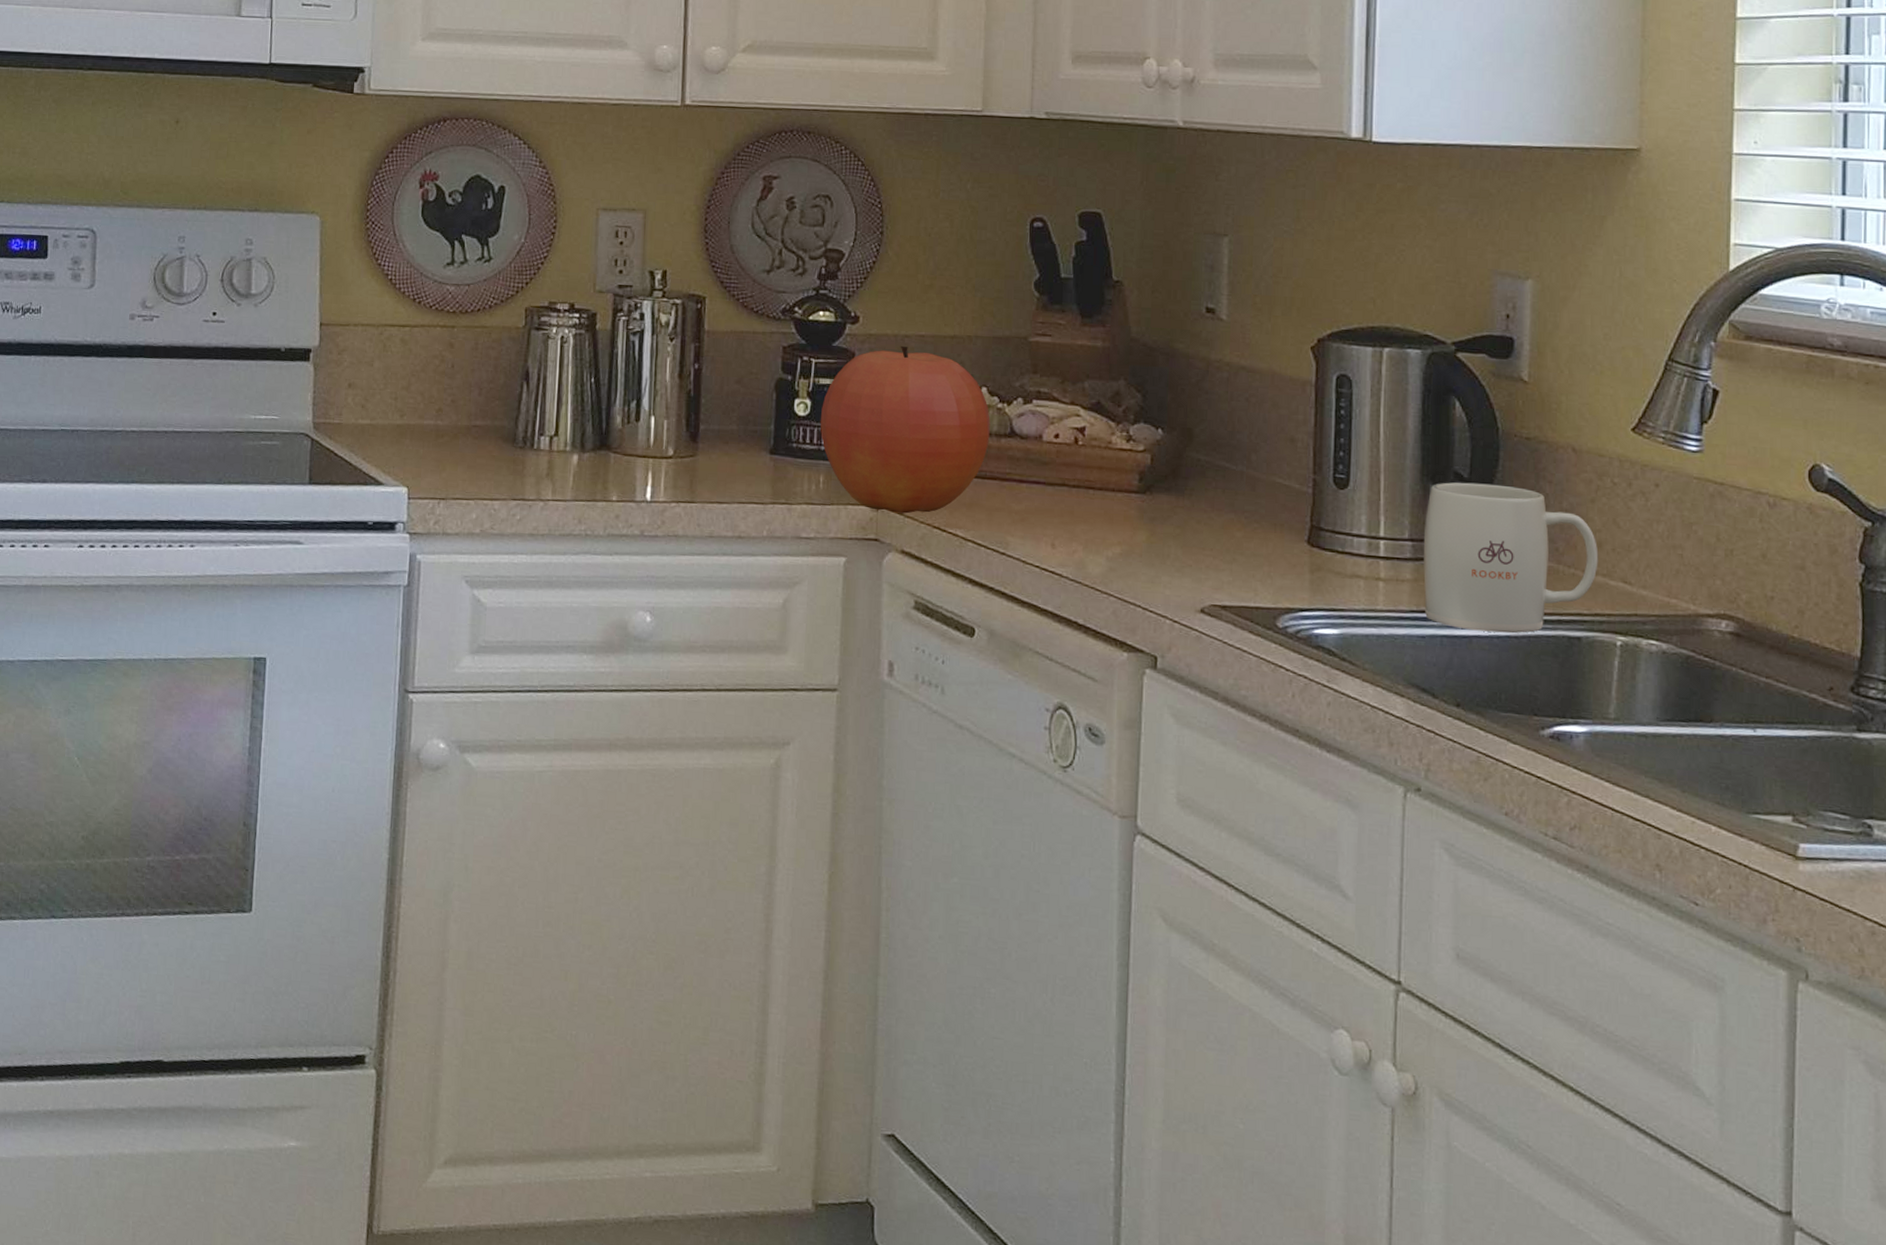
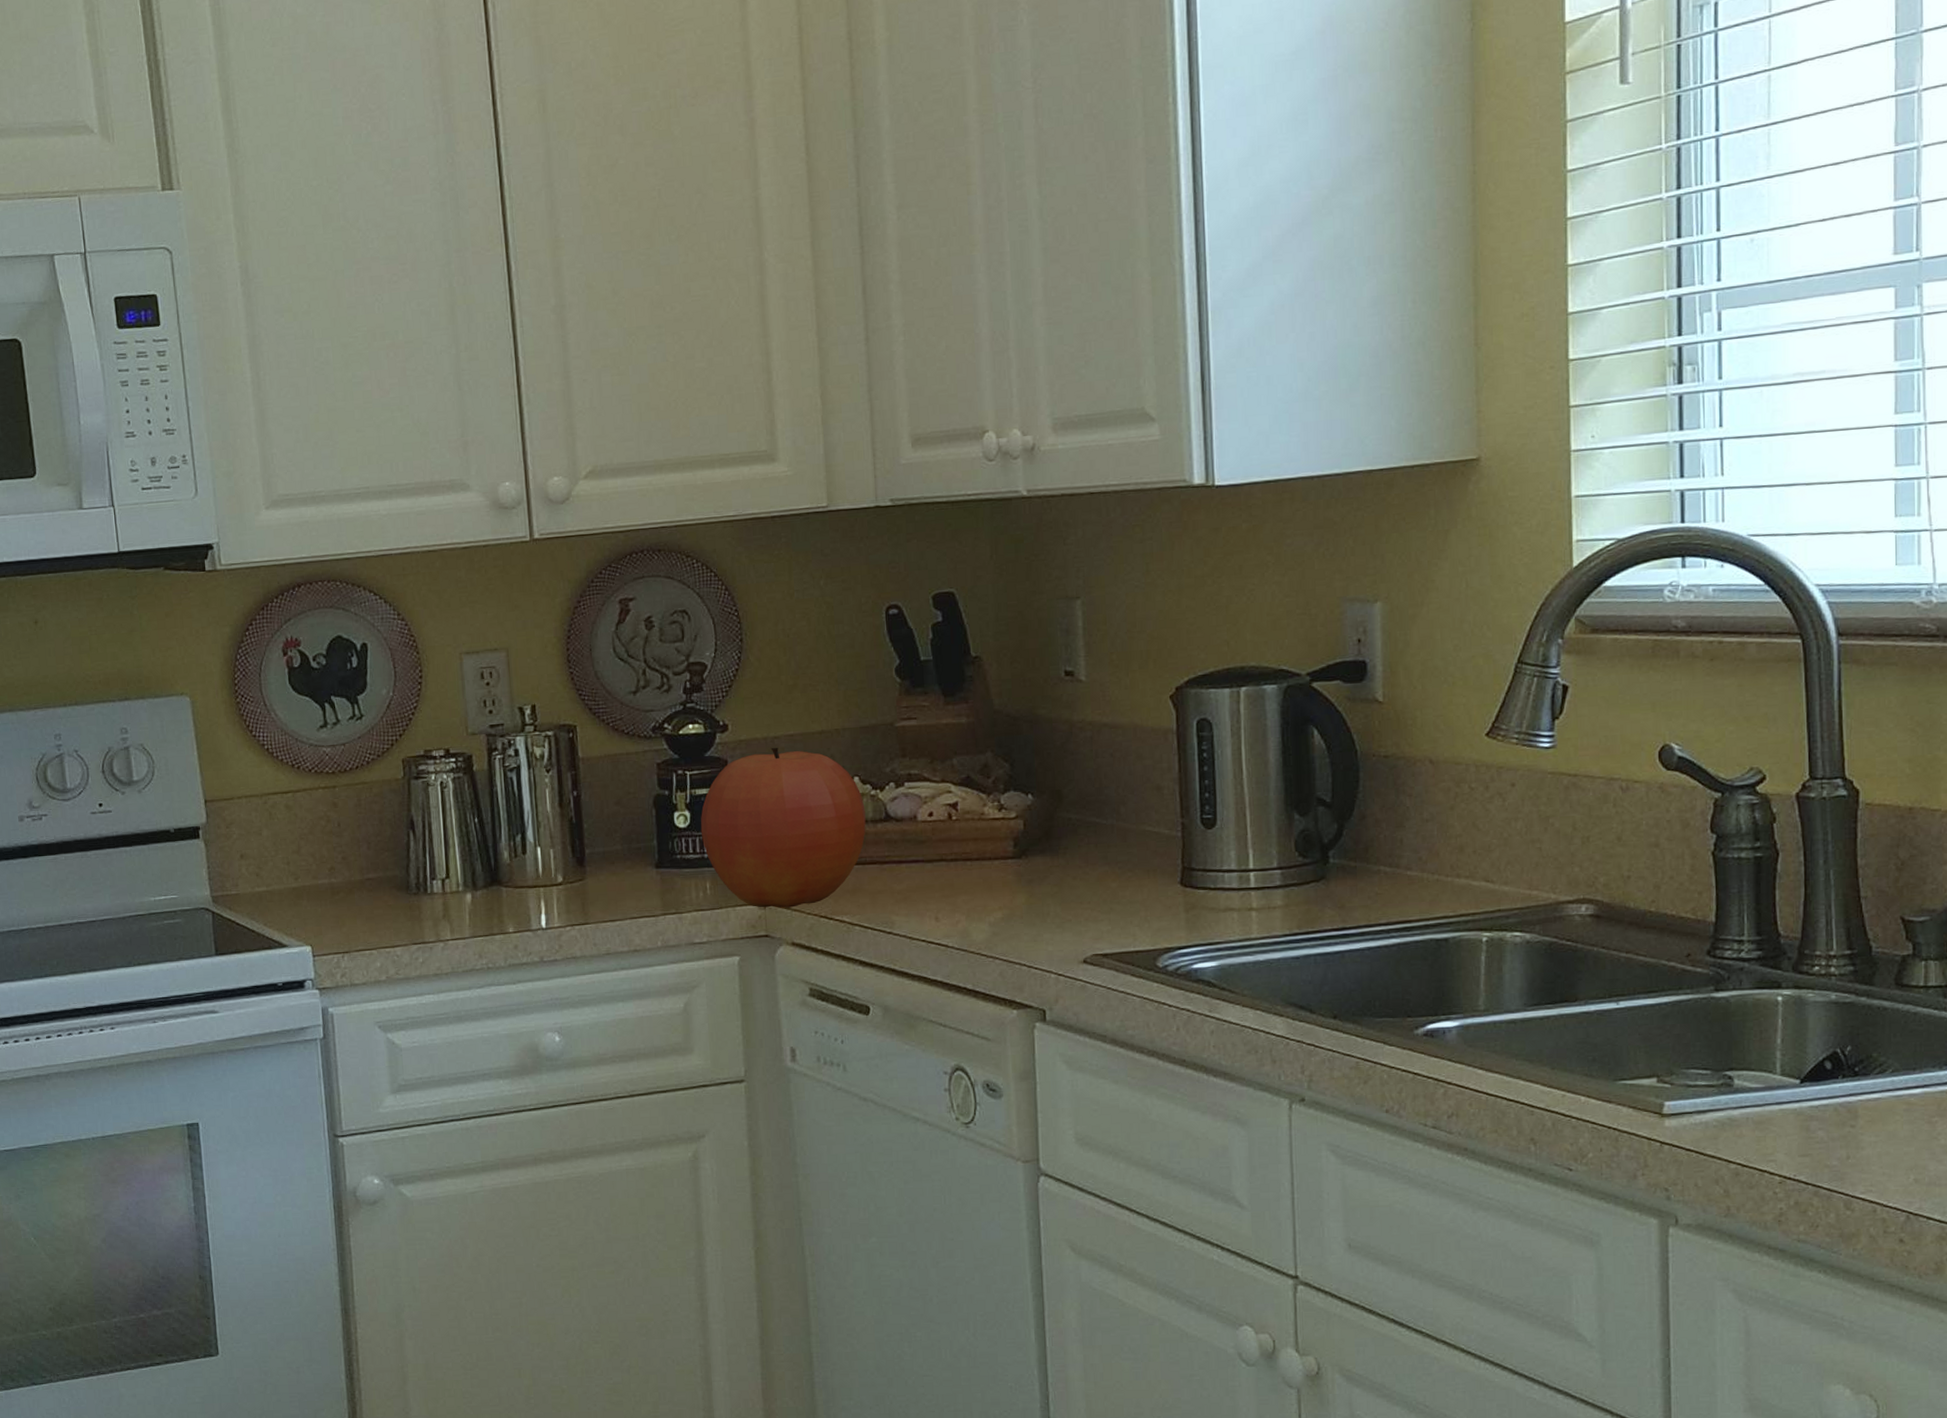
mug: present [1423,482,1599,634] -> none [1291,804,1461,946]

